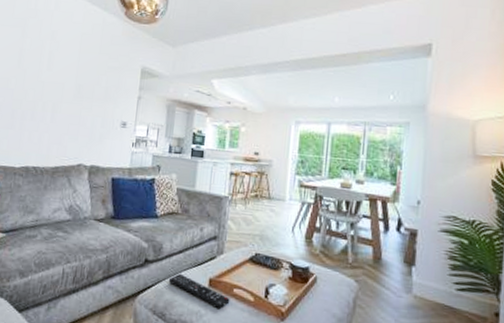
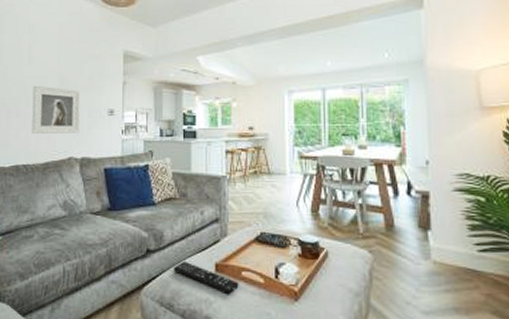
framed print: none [44,91,96,142] -> present [31,85,80,135]

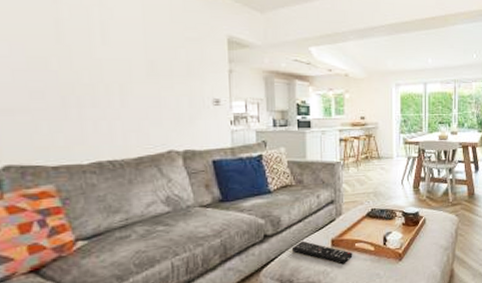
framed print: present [31,85,80,135] -> none [112,70,179,127]

